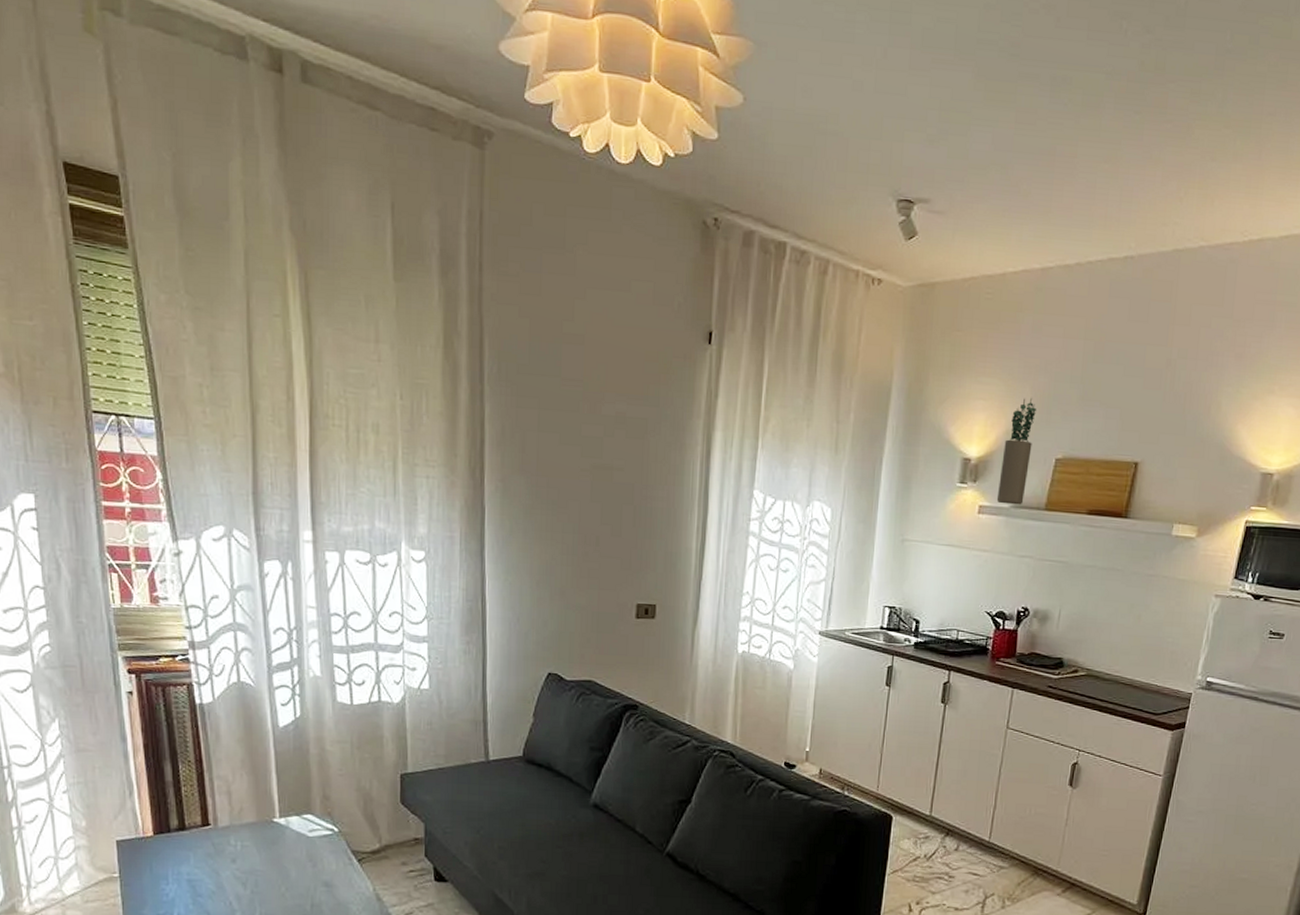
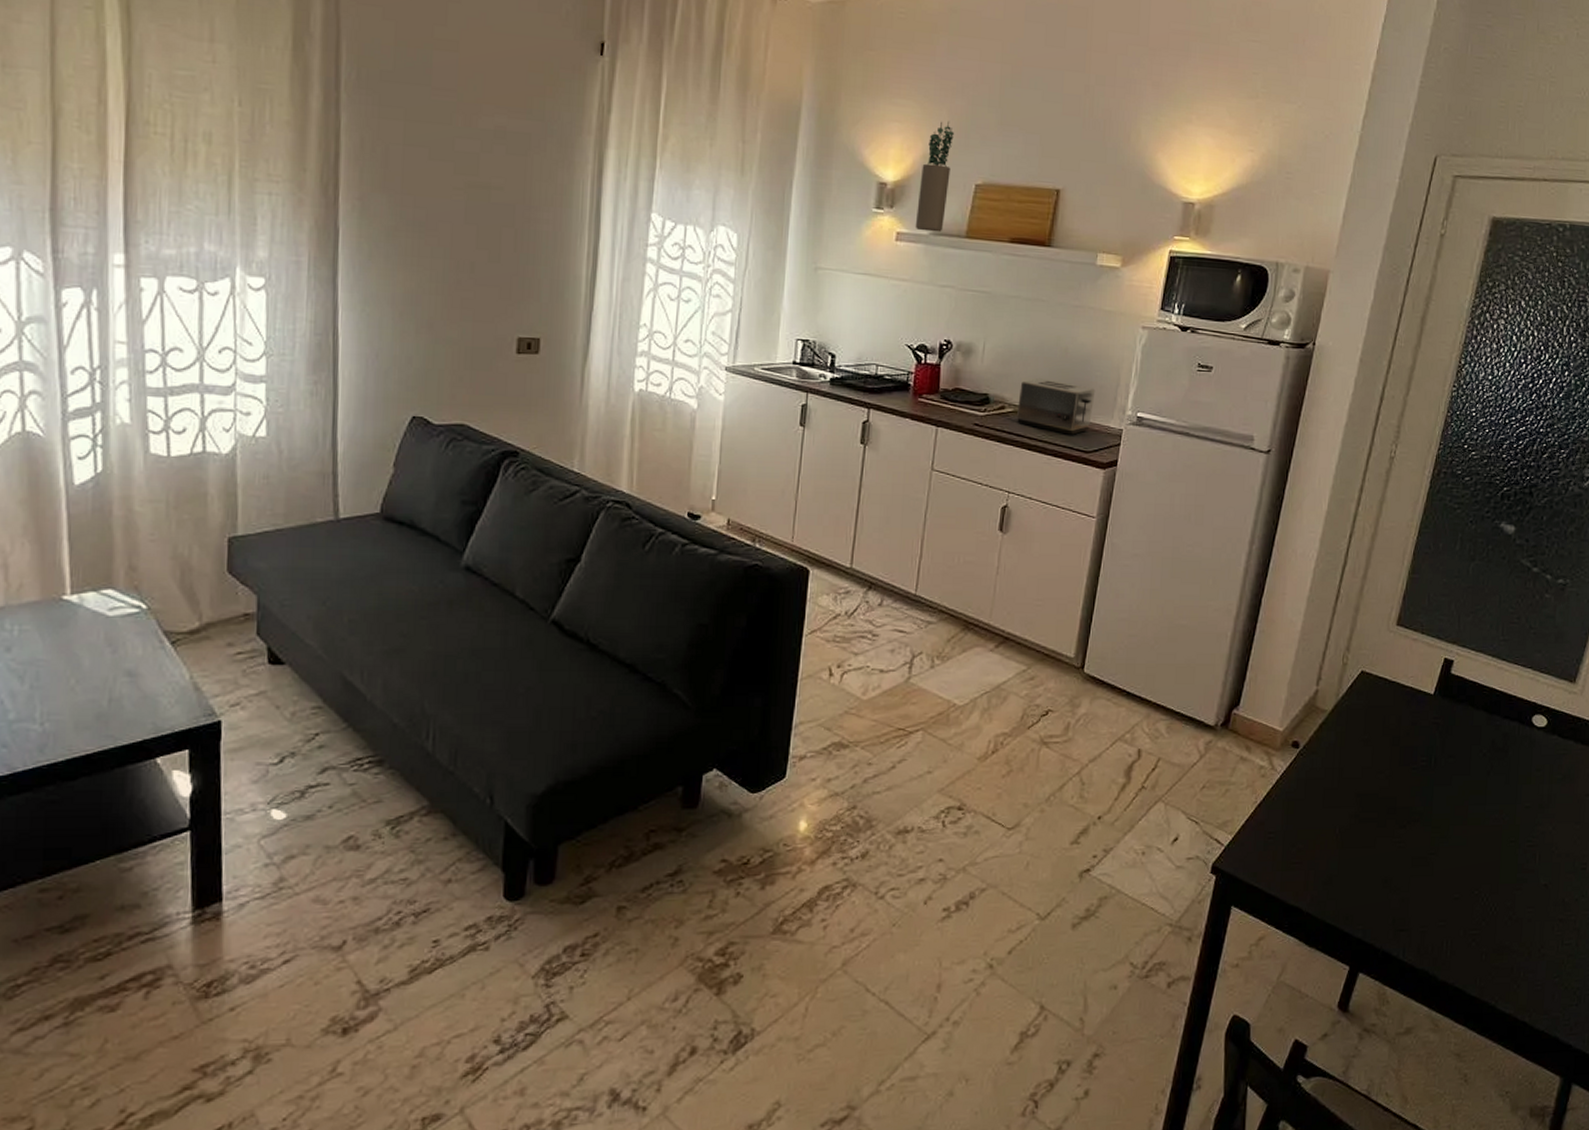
toaster: none [1089,644,1167,698] -> present [1017,378,1096,435]

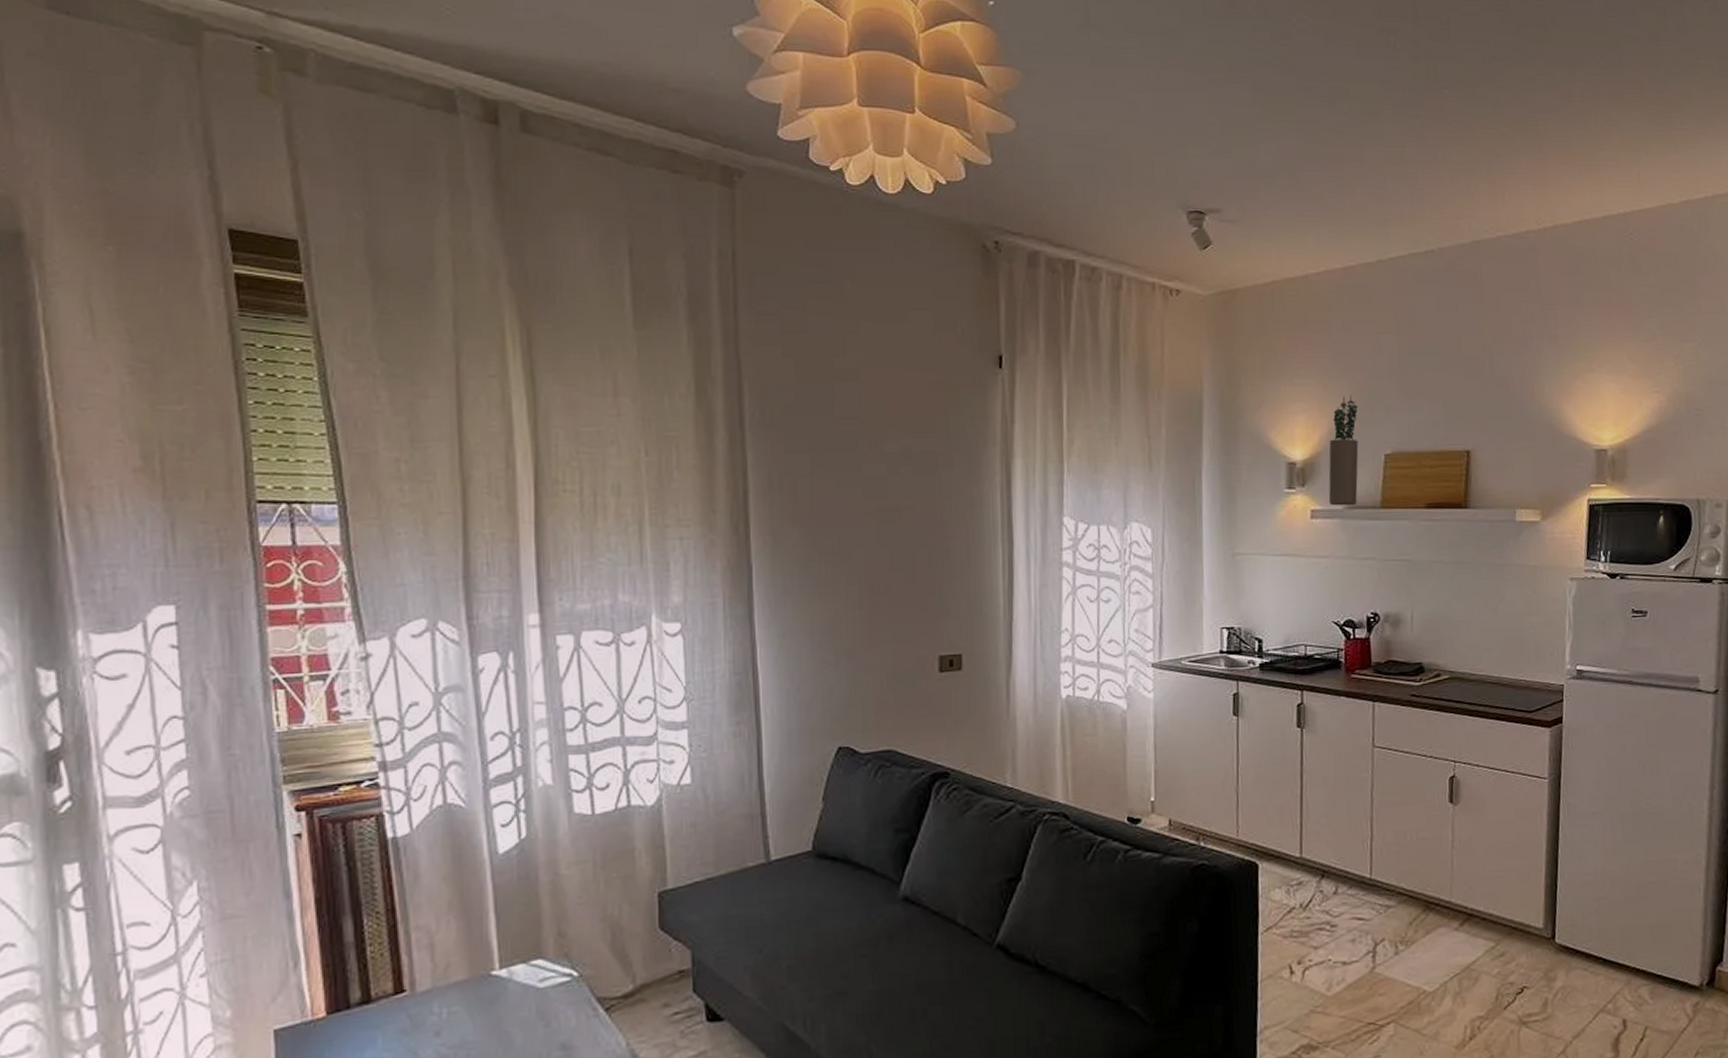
toaster: present [1017,378,1096,435] -> none [1453,641,1531,696]

